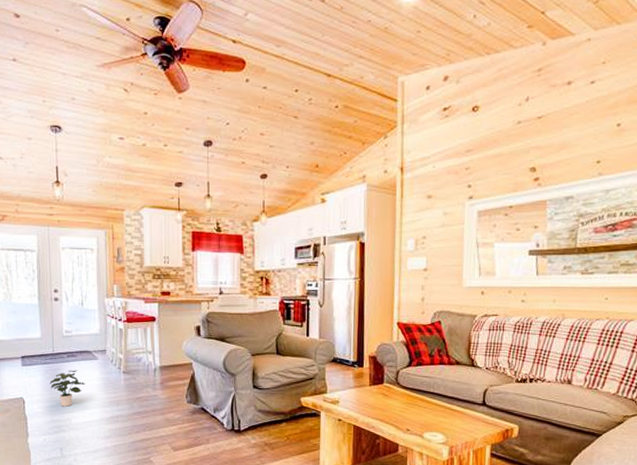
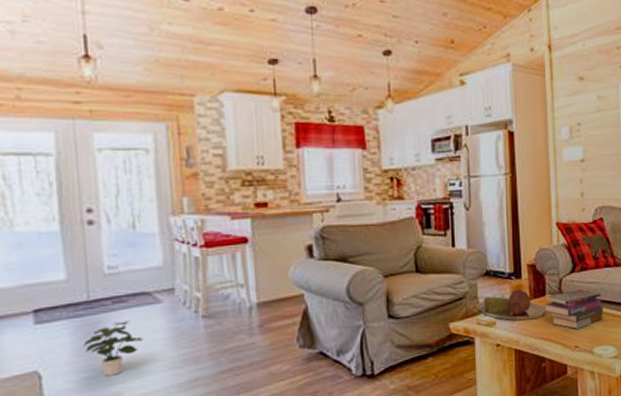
serving tray: none [323,376,384,402] -> present [475,289,547,321]
books: none [382,381,435,415] -> present [544,289,603,329]

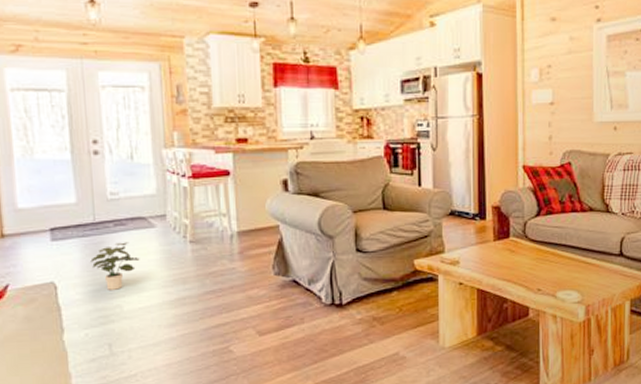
serving tray: present [475,289,547,321] -> none [440,230,511,261]
books: present [544,289,603,329] -> none [508,233,568,272]

